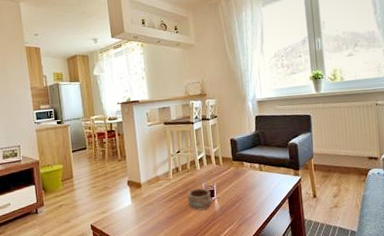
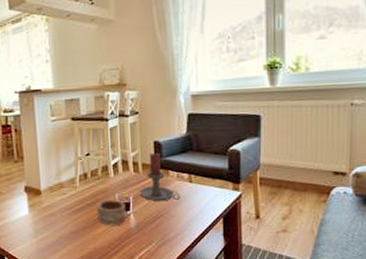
candle holder: none [221,148,254,188] -> present [139,152,180,202]

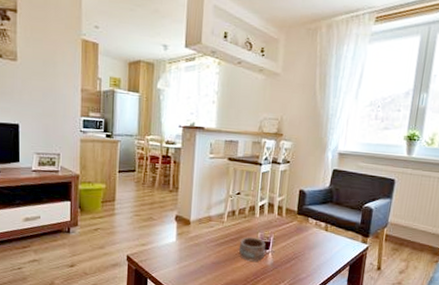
candle holder: present [139,152,180,202] -> none [280,200,316,245]

